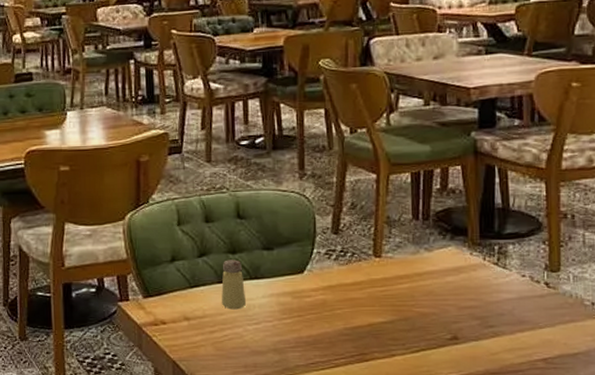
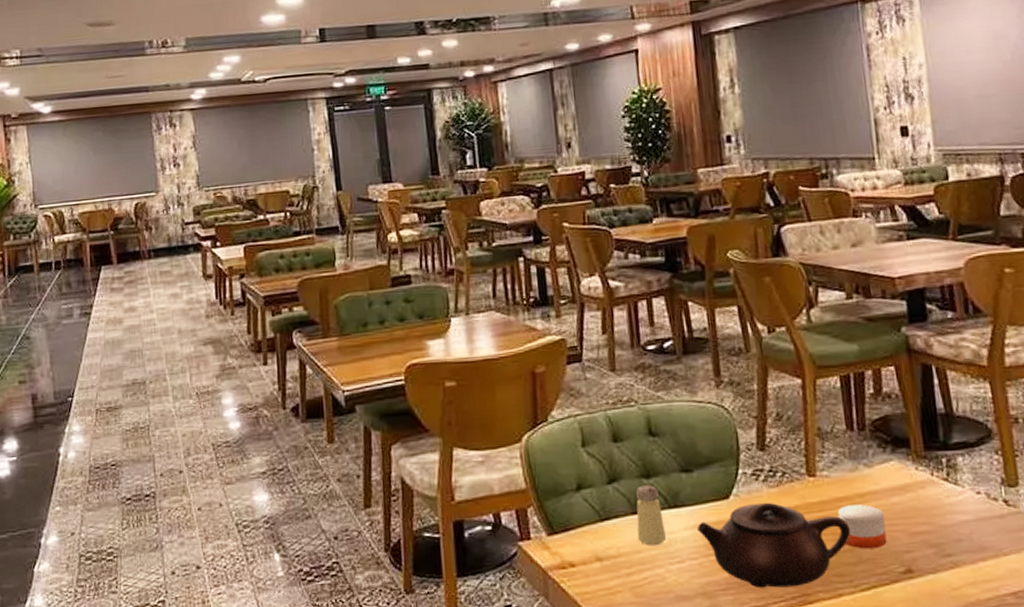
teapot: none [273,277,407,347] -> present [696,502,851,588]
candle: none [397,282,438,319] -> present [838,504,887,549]

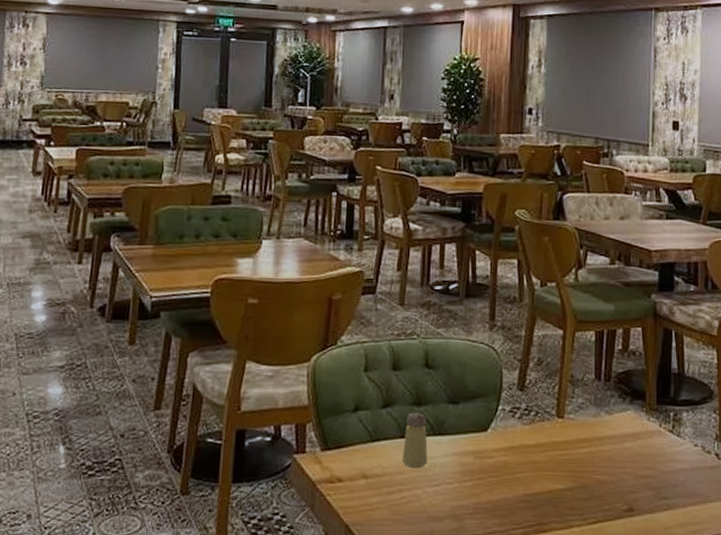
teapot: present [696,502,851,588] -> none [455,437,586,516]
candle: present [838,504,887,549] -> none [578,446,616,487]

